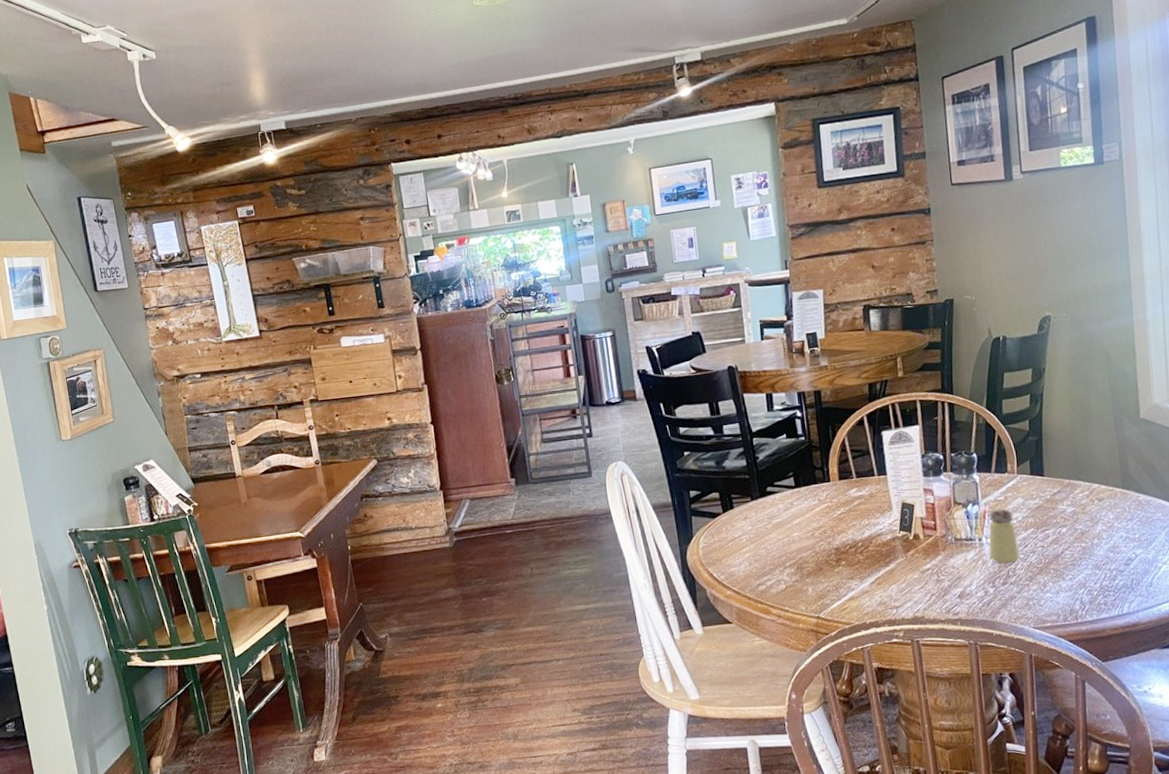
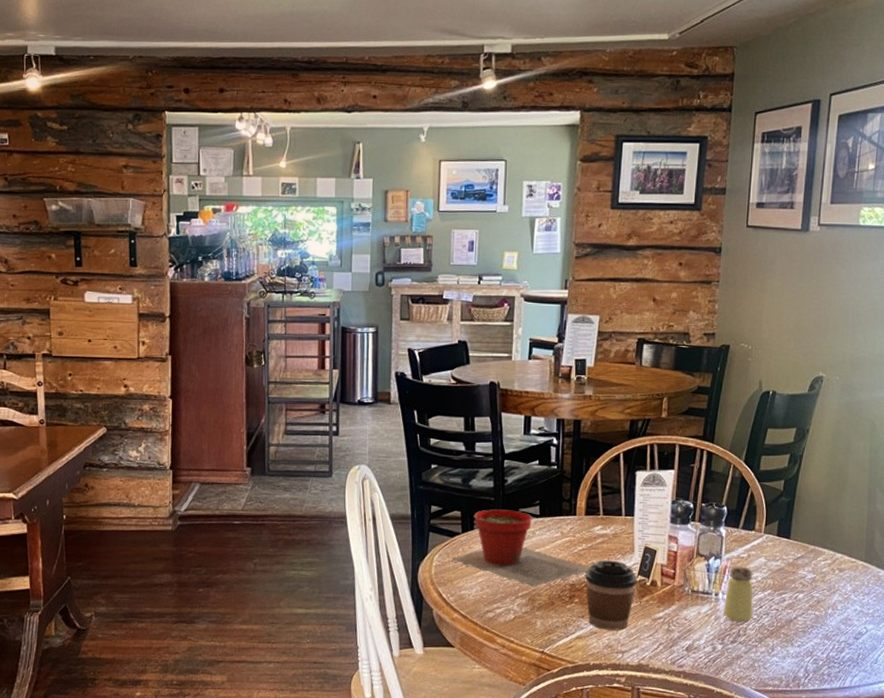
plant pot: none [716,484,852,557] -> present [451,509,590,588]
coffee cup: none [848,519,900,588] -> present [585,560,638,630]

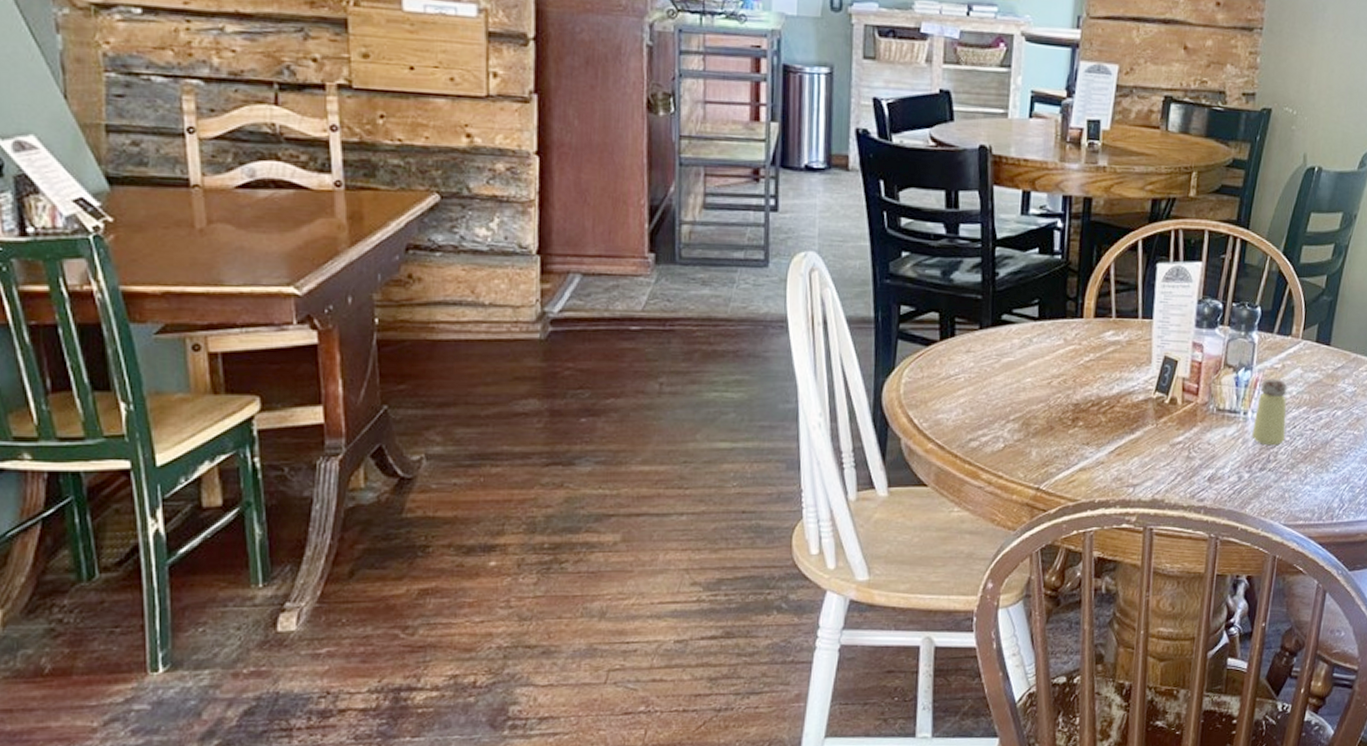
plant pot: present [451,509,590,588] -> none [925,310,1099,410]
coffee cup: present [585,560,638,630] -> none [1092,373,1155,459]

